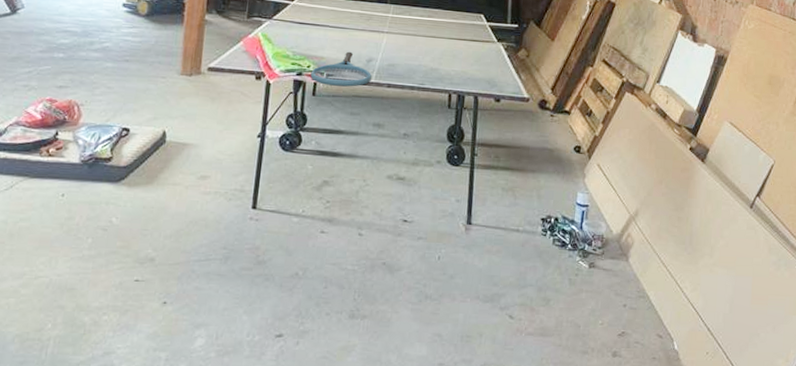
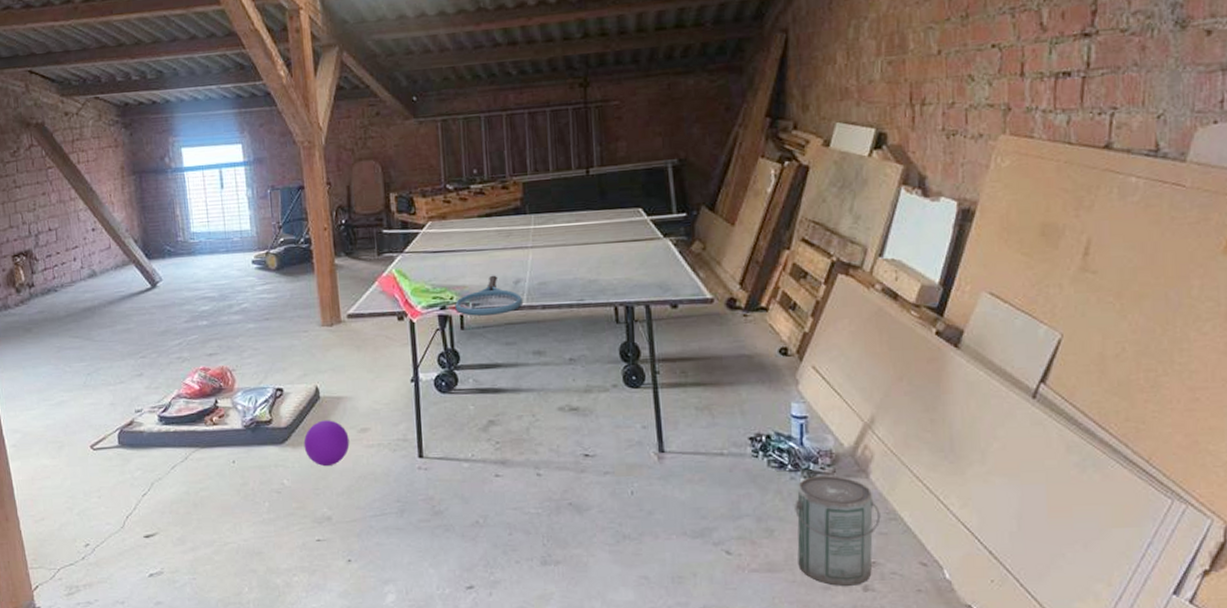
ball: none [140,164,188,209] -> present [303,420,350,467]
paint can: none [565,256,633,352] -> present [795,475,881,586]

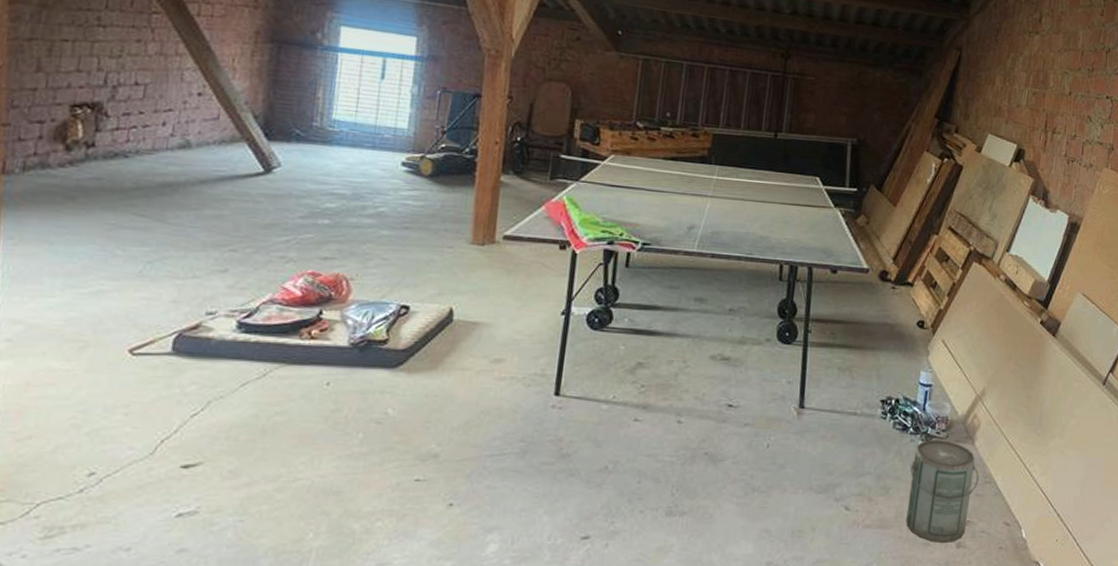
ball: present [303,420,350,467] -> none [421,346,479,398]
tennis racket: present [455,275,522,316] -> none [623,217,693,258]

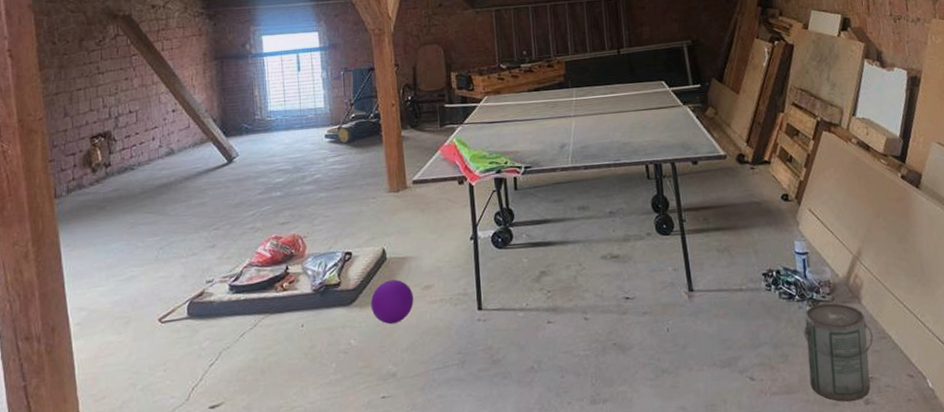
ball: none [421,346,479,398] -> present [370,279,414,324]

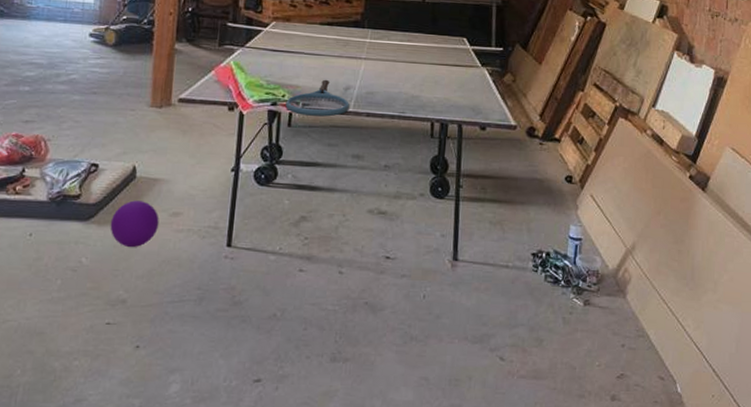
tennis racket: none [509,141,568,178] -> present [285,79,349,117]
paint can: present [804,302,873,402] -> none [560,293,632,395]

